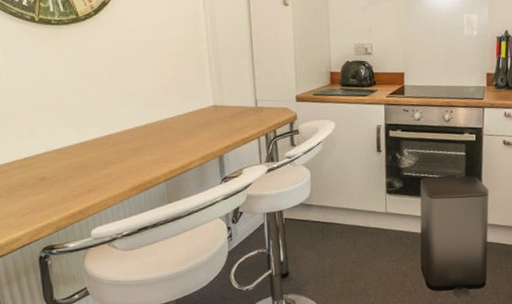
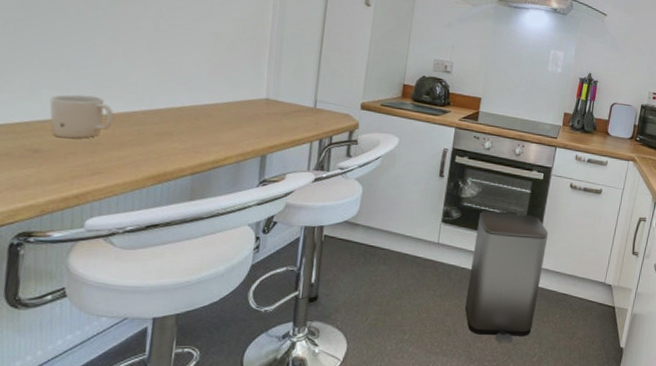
mug: none [45,126,96,166] -> present [49,94,114,139]

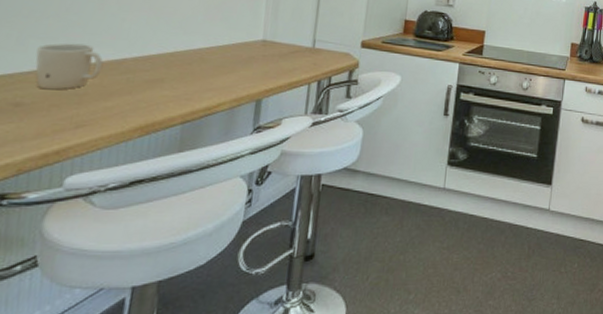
pedal bin: present [465,210,549,343] -> none [475,150,562,300]

